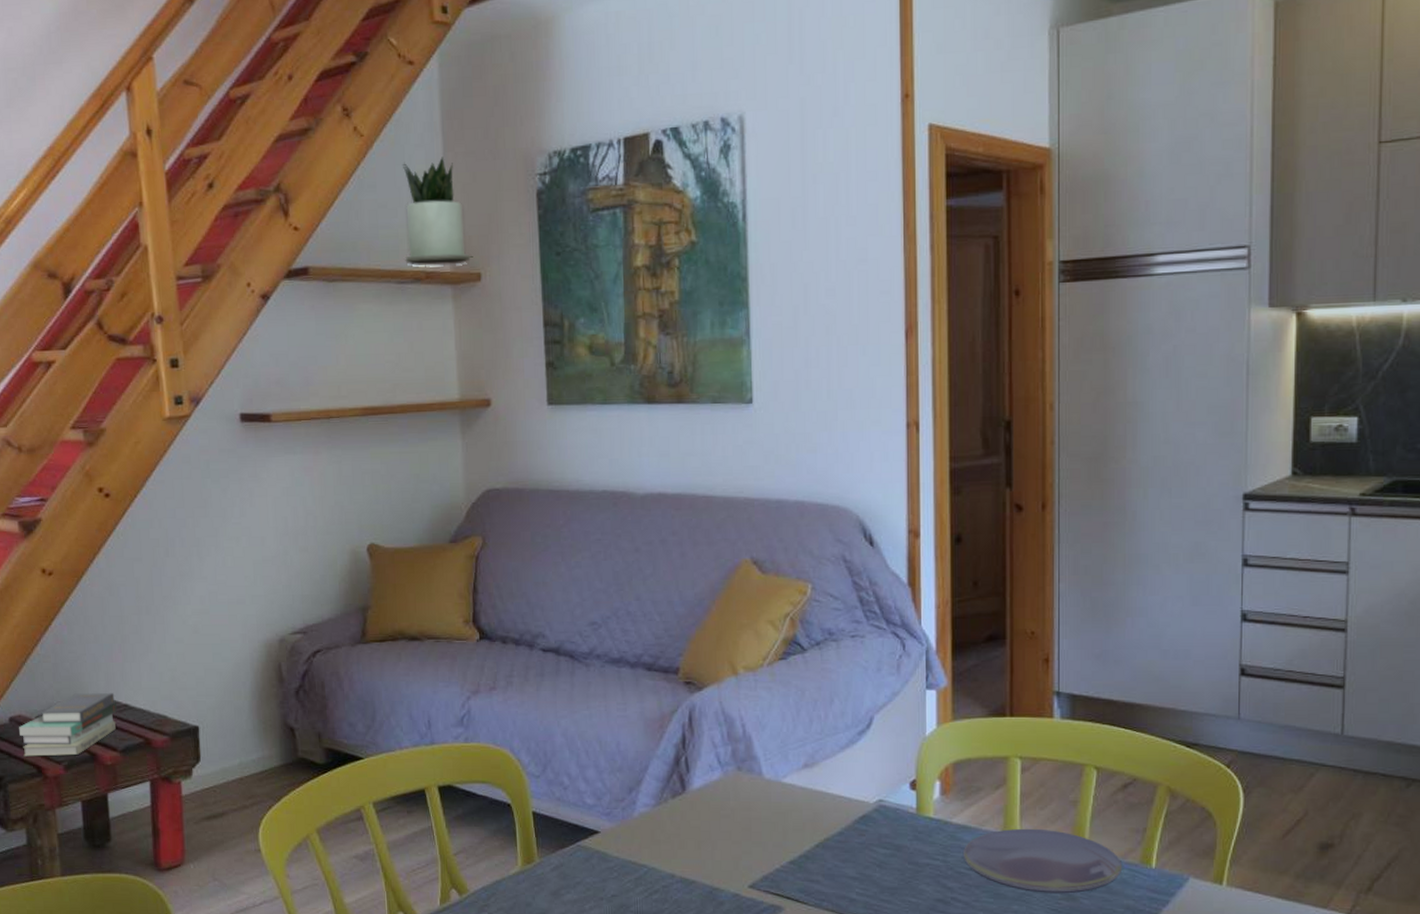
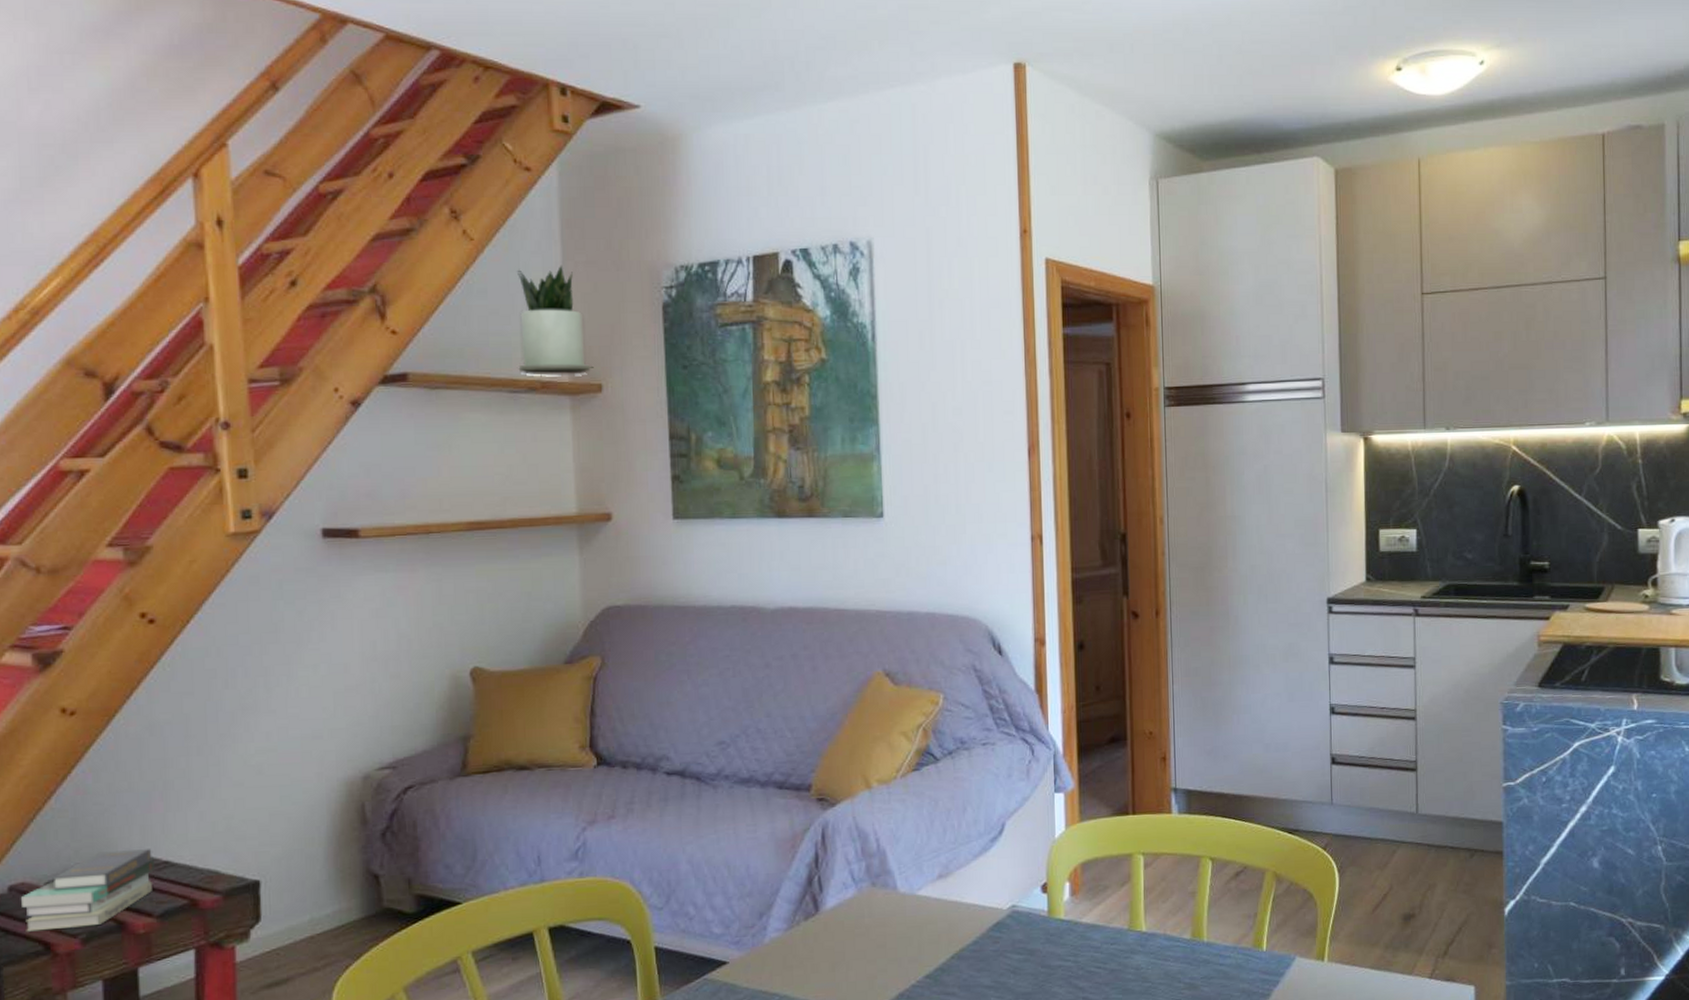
plate: present [964,828,1123,894] -> none [1093,921,1238,985]

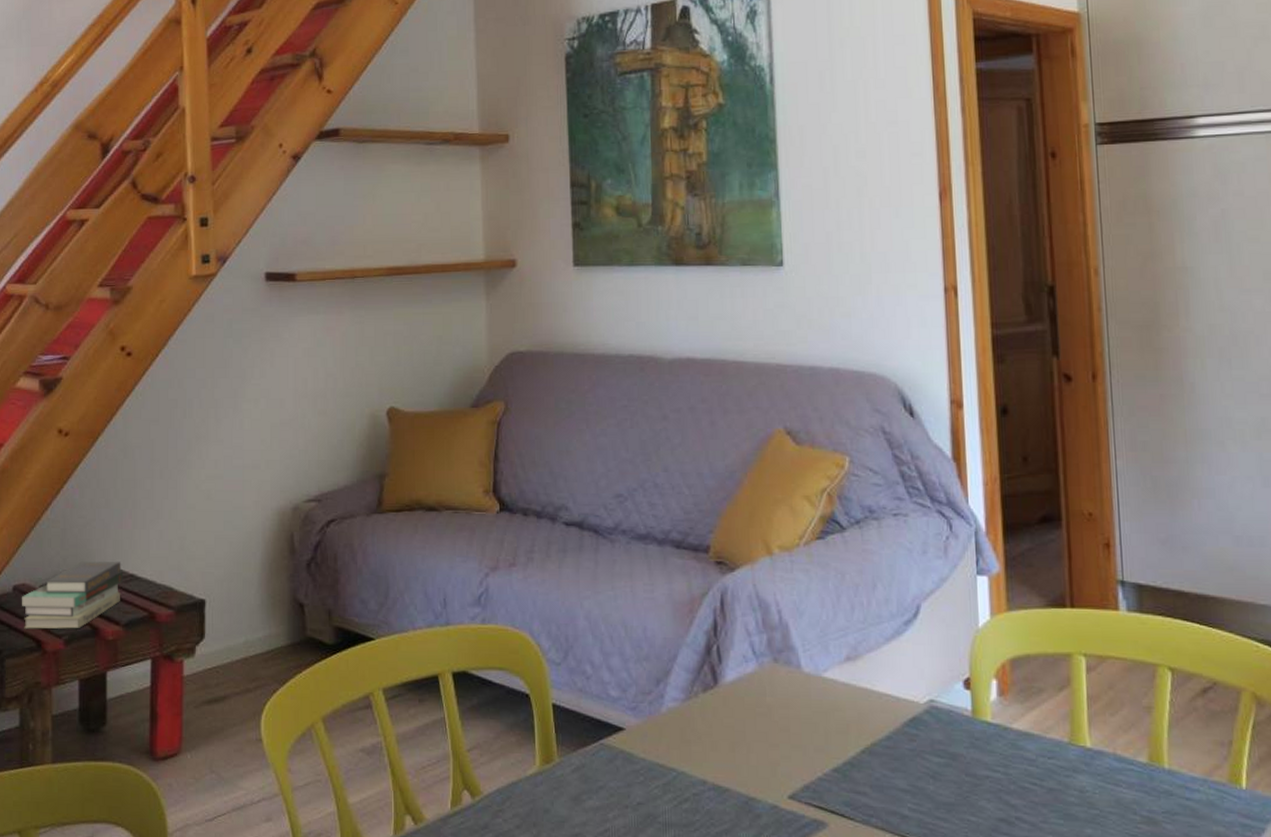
planter: present [517,265,592,376] -> none [433,23,500,128]

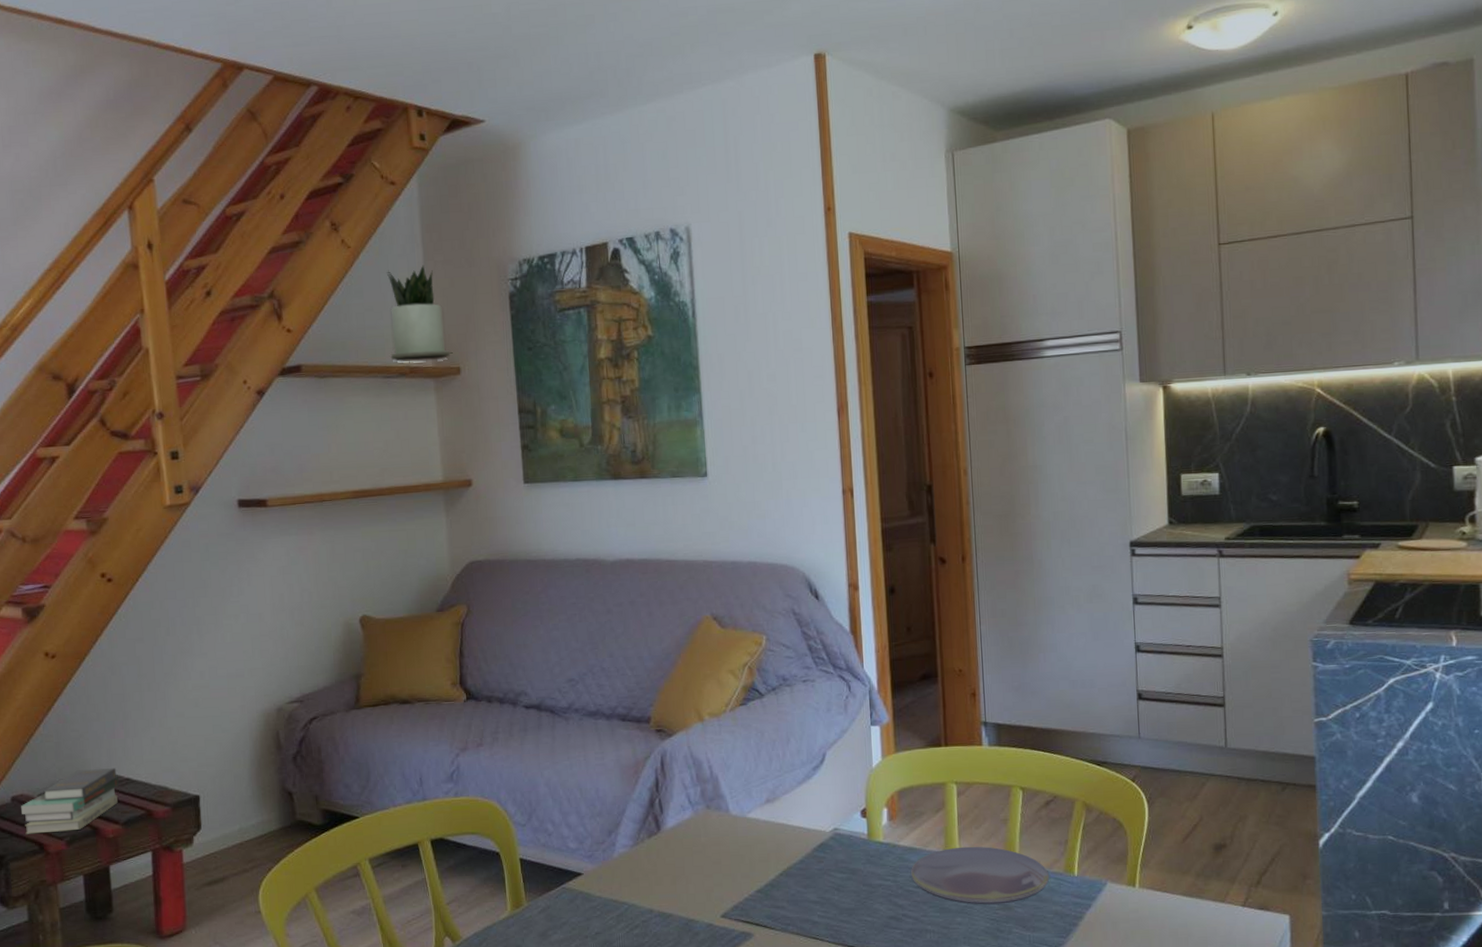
planter: none [433,23,500,128] -> present [387,265,452,362]
plate: none [1027,737,1209,817] -> present [911,846,1050,905]

